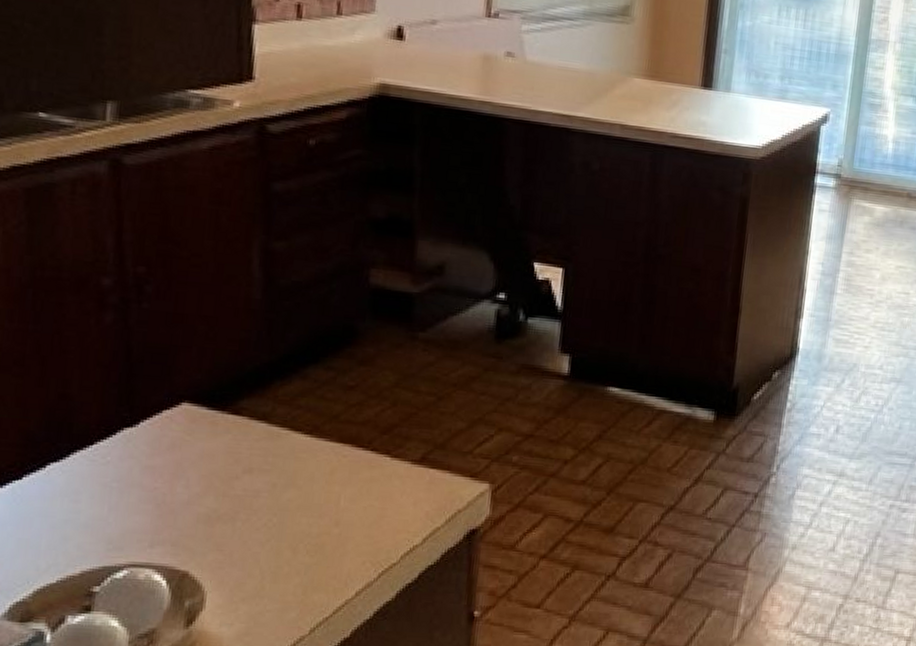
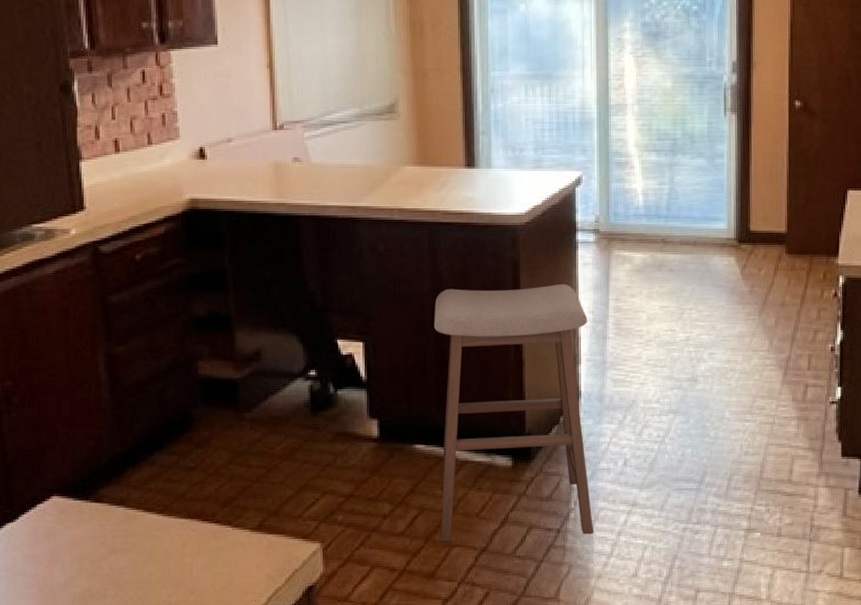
bar stool: none [625,220,816,501] -> present [433,284,593,543]

